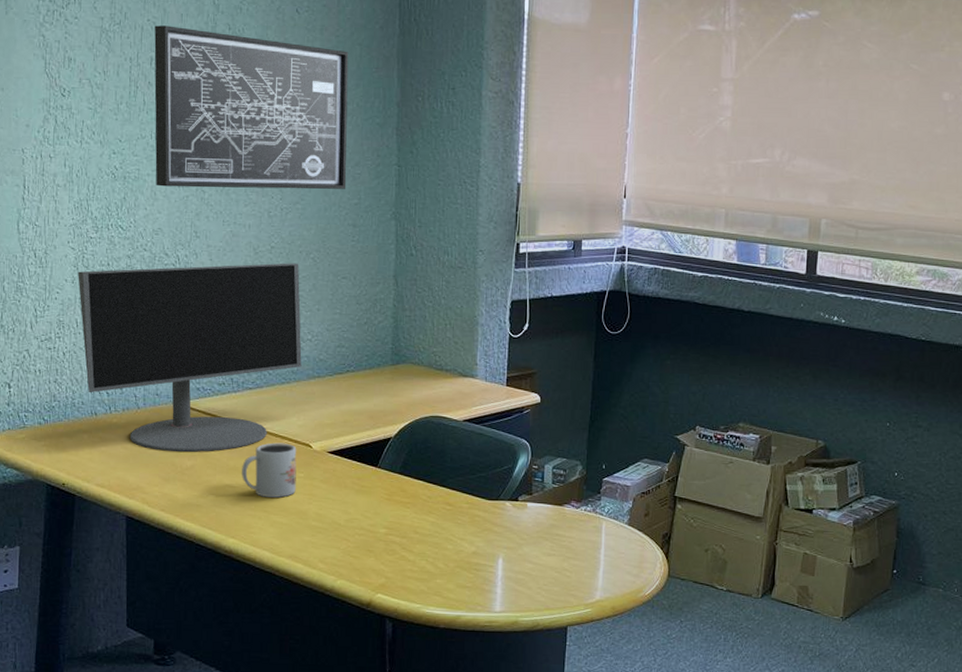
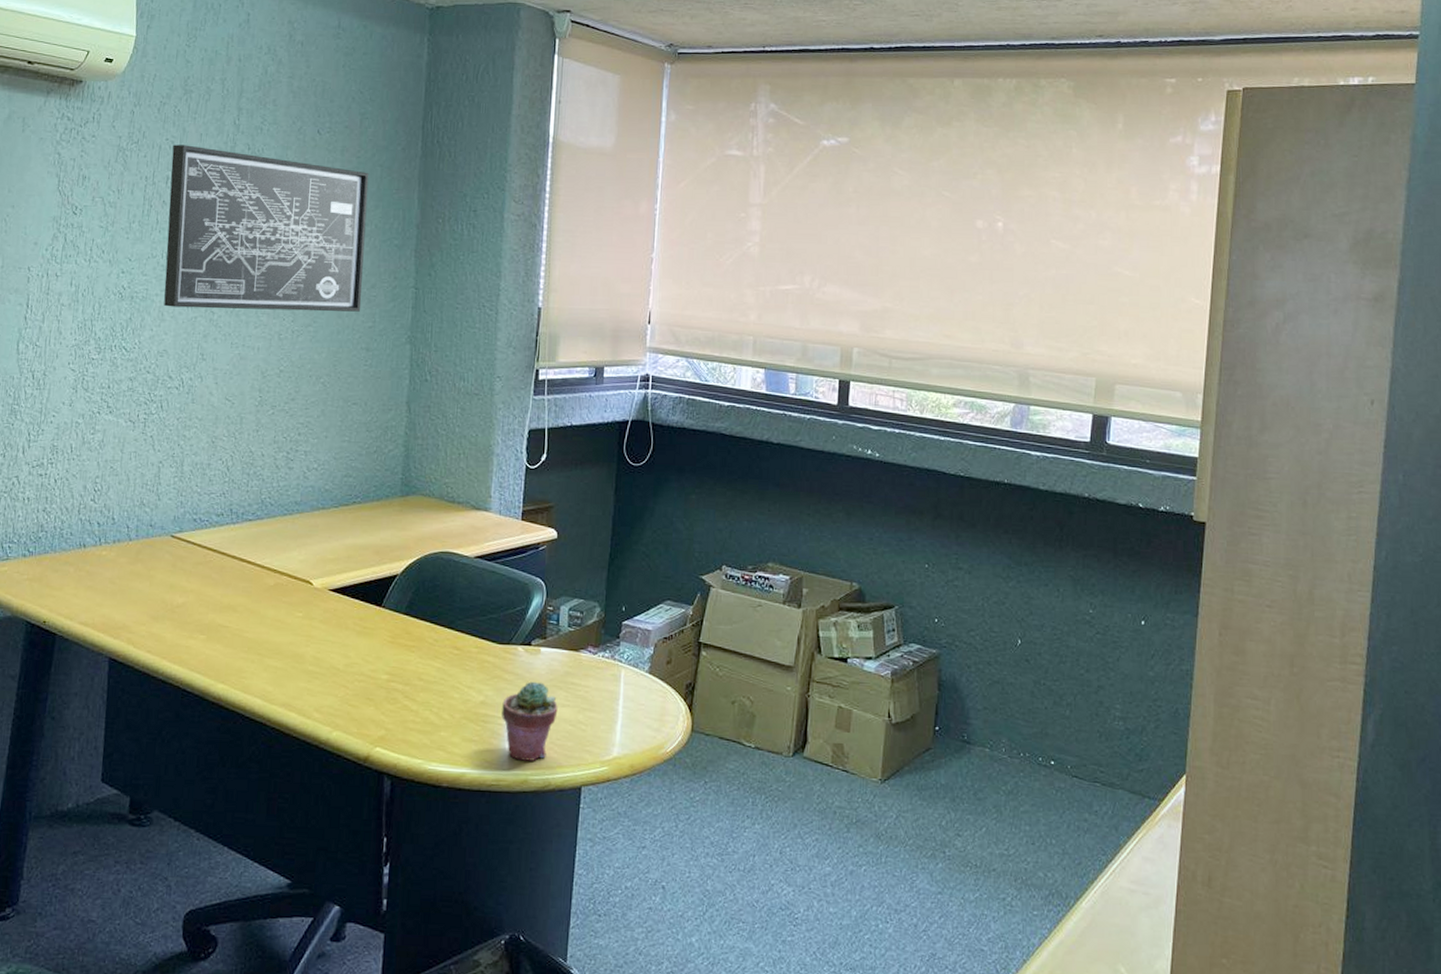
computer monitor: present [78,263,302,453] -> none [76,387,308,589]
mug: present [242,442,297,498] -> none [236,578,296,639]
potted succulent: none [492,533,544,605] -> present [502,681,558,761]

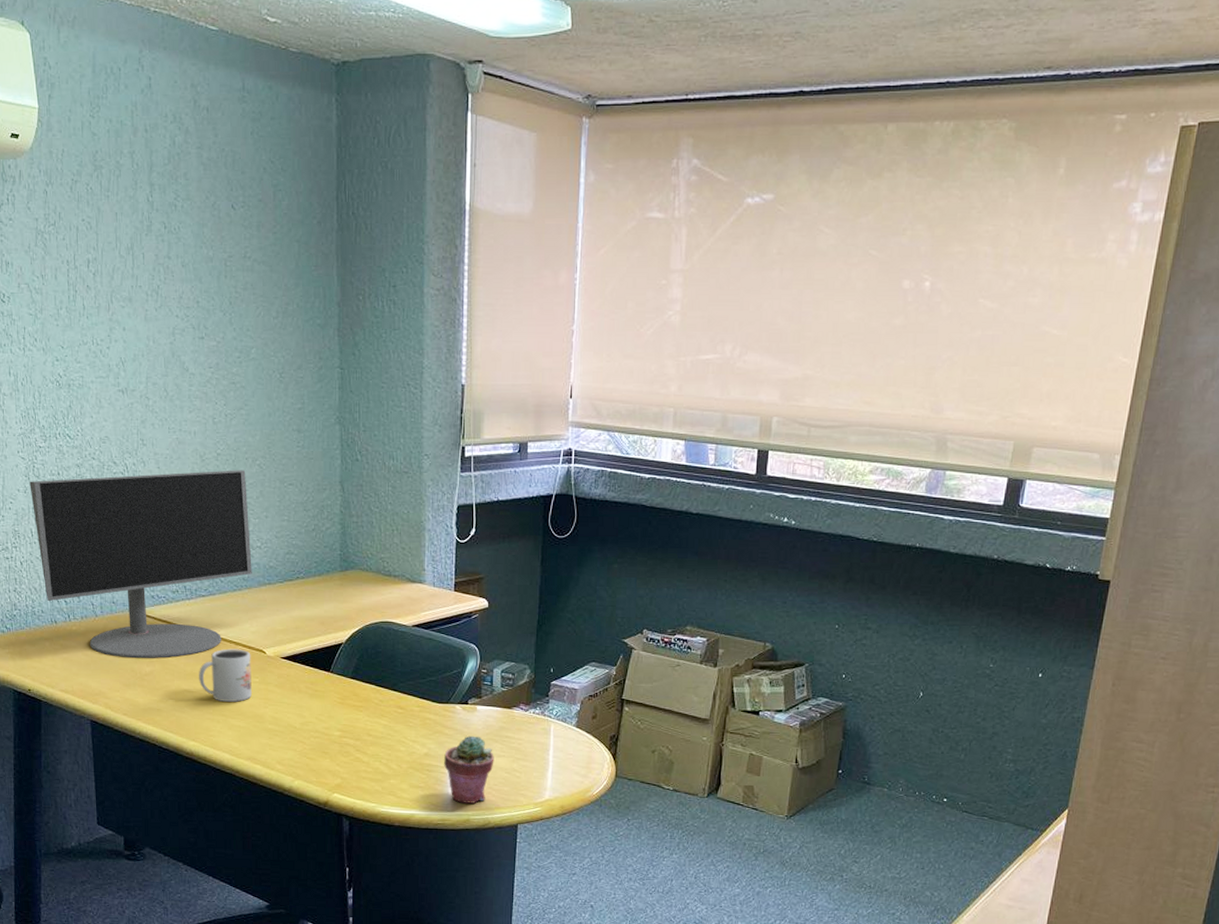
computer monitor: none [76,387,308,589] -> present [29,470,252,659]
wall art: present [164,144,369,312] -> none [90,225,290,395]
mug: none [236,578,296,639] -> present [199,648,252,702]

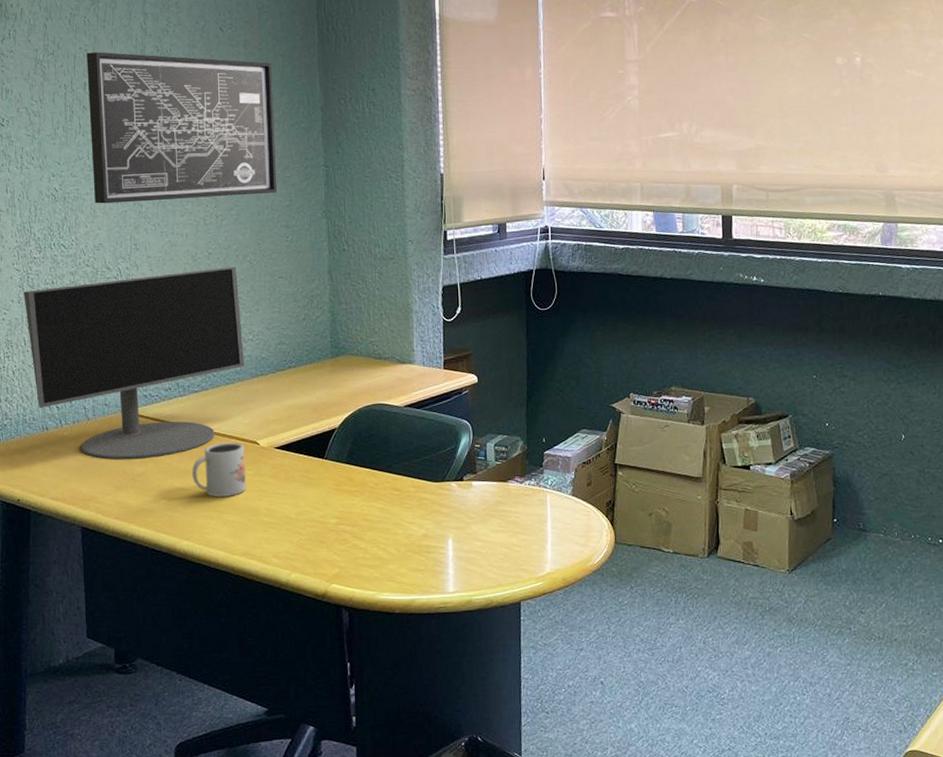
wall art: none [90,225,290,395] -> present [86,52,278,204]
potted succulent: present [444,735,494,804] -> none [442,512,493,584]

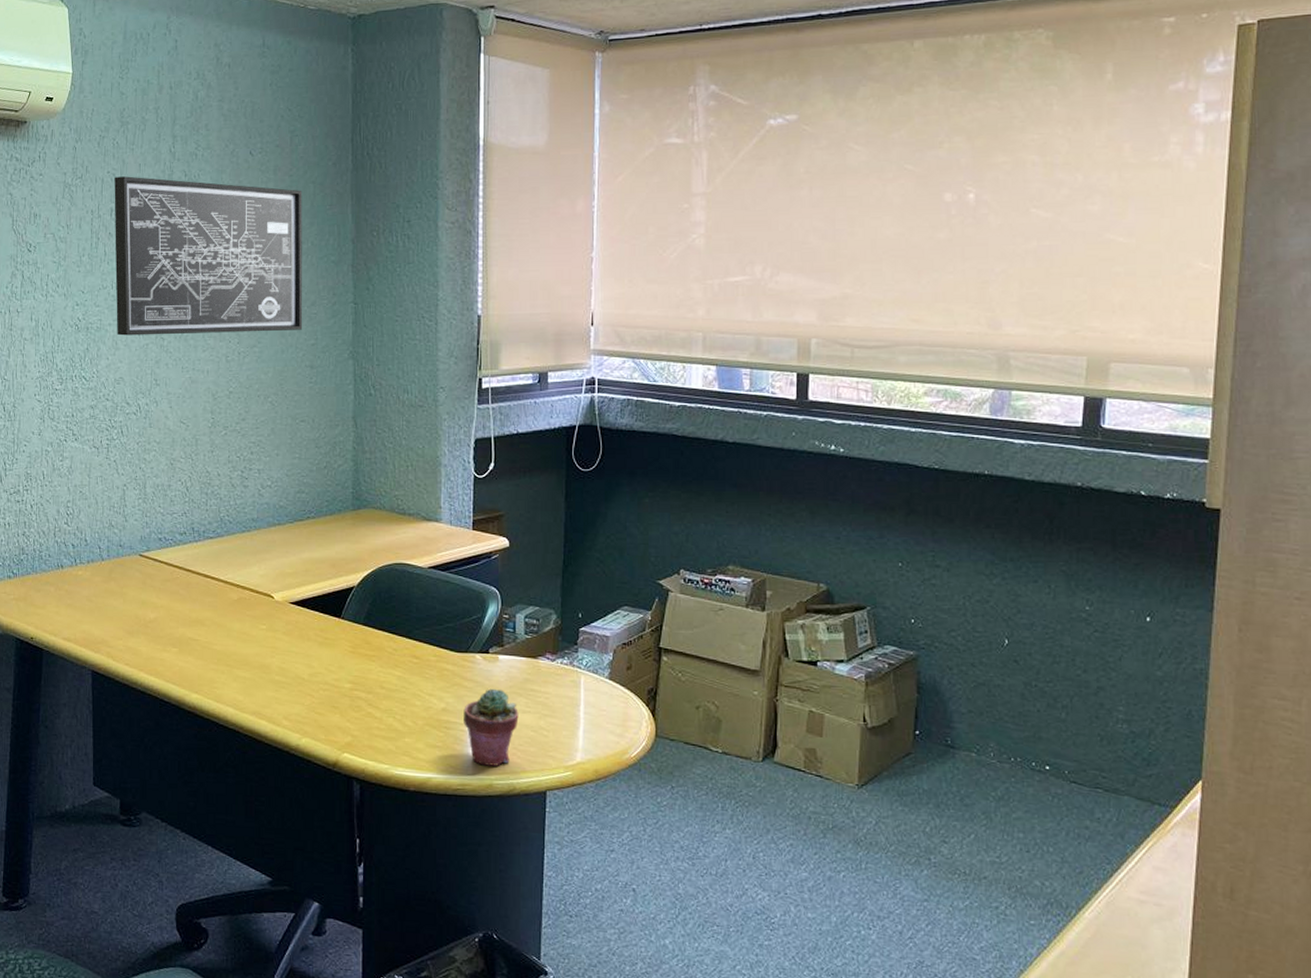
computer monitor: present [23,267,245,460] -> none [44,407,262,605]
mug: present [192,442,246,497] -> none [204,593,259,651]
potted succulent: none [442,512,493,584] -> present [464,688,519,766]

